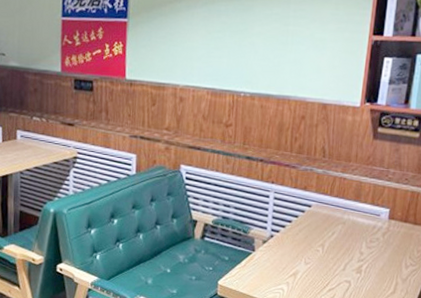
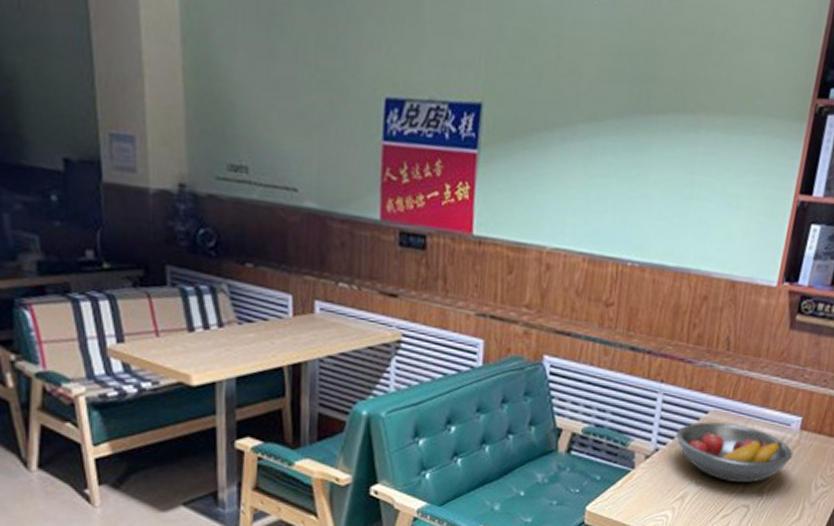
fruit bowl: none [286,214,385,262] -> present [676,422,794,483]

